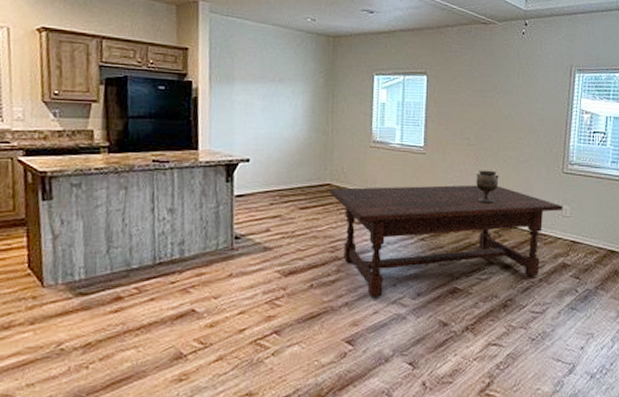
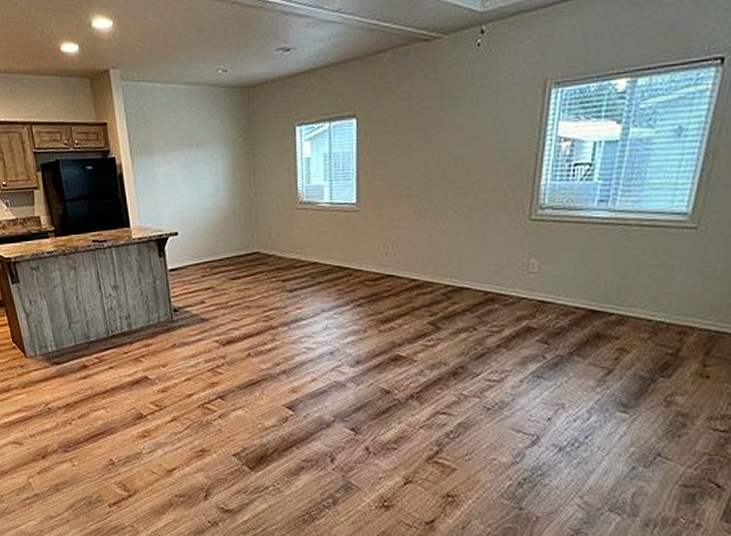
dining table: present [329,185,564,299] -> none [257,241,530,366]
goblet: present [476,170,499,203] -> none [419,224,447,263]

